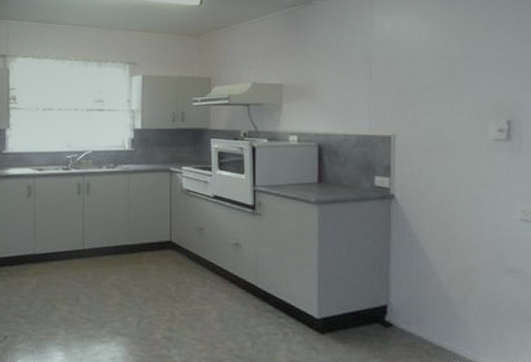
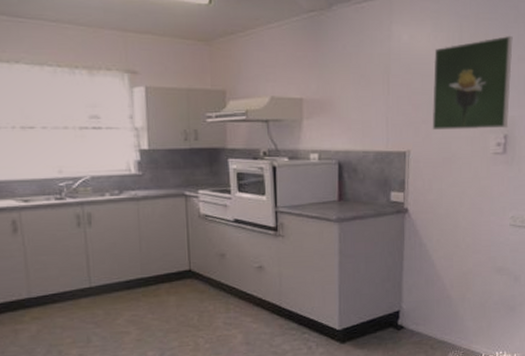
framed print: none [419,19,512,115] -> present [432,36,513,131]

